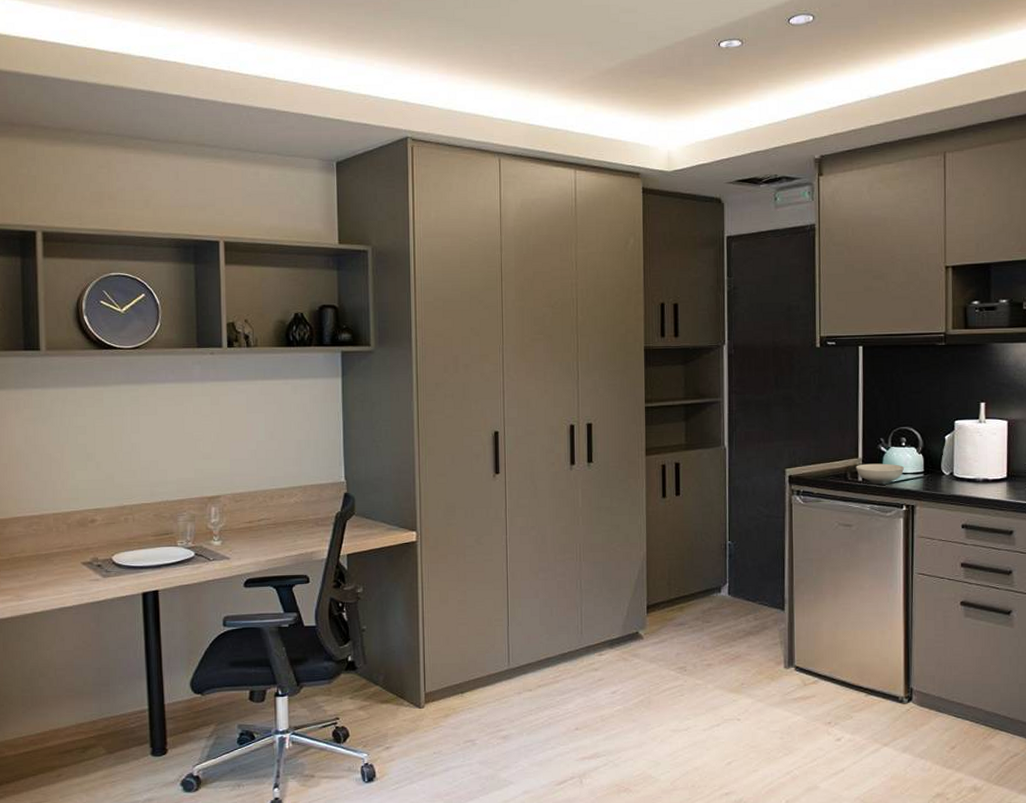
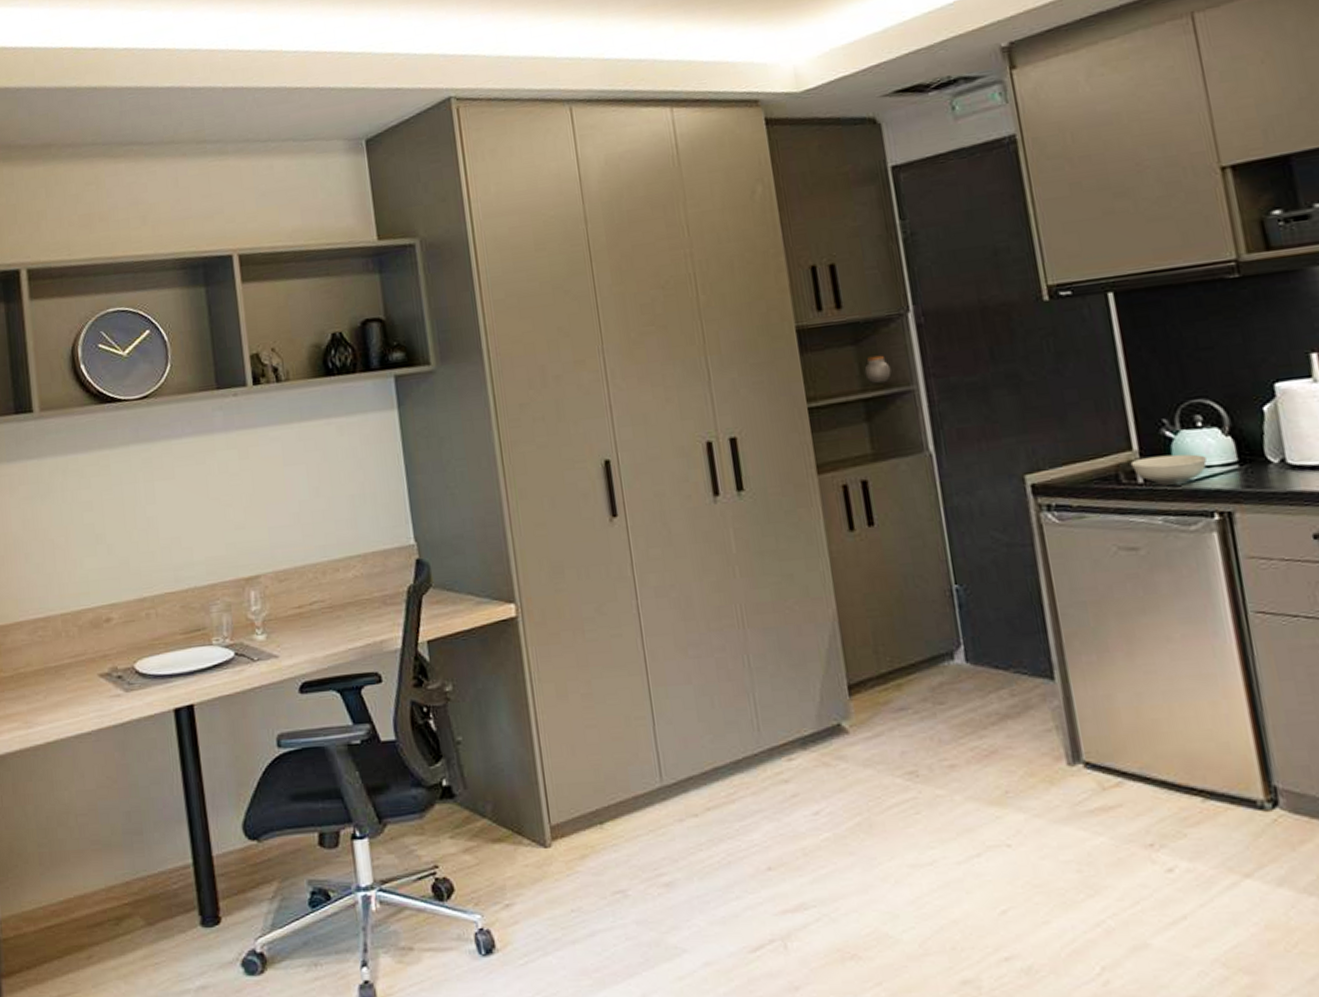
jar: none [688,374,706,395] -> present [864,355,892,385]

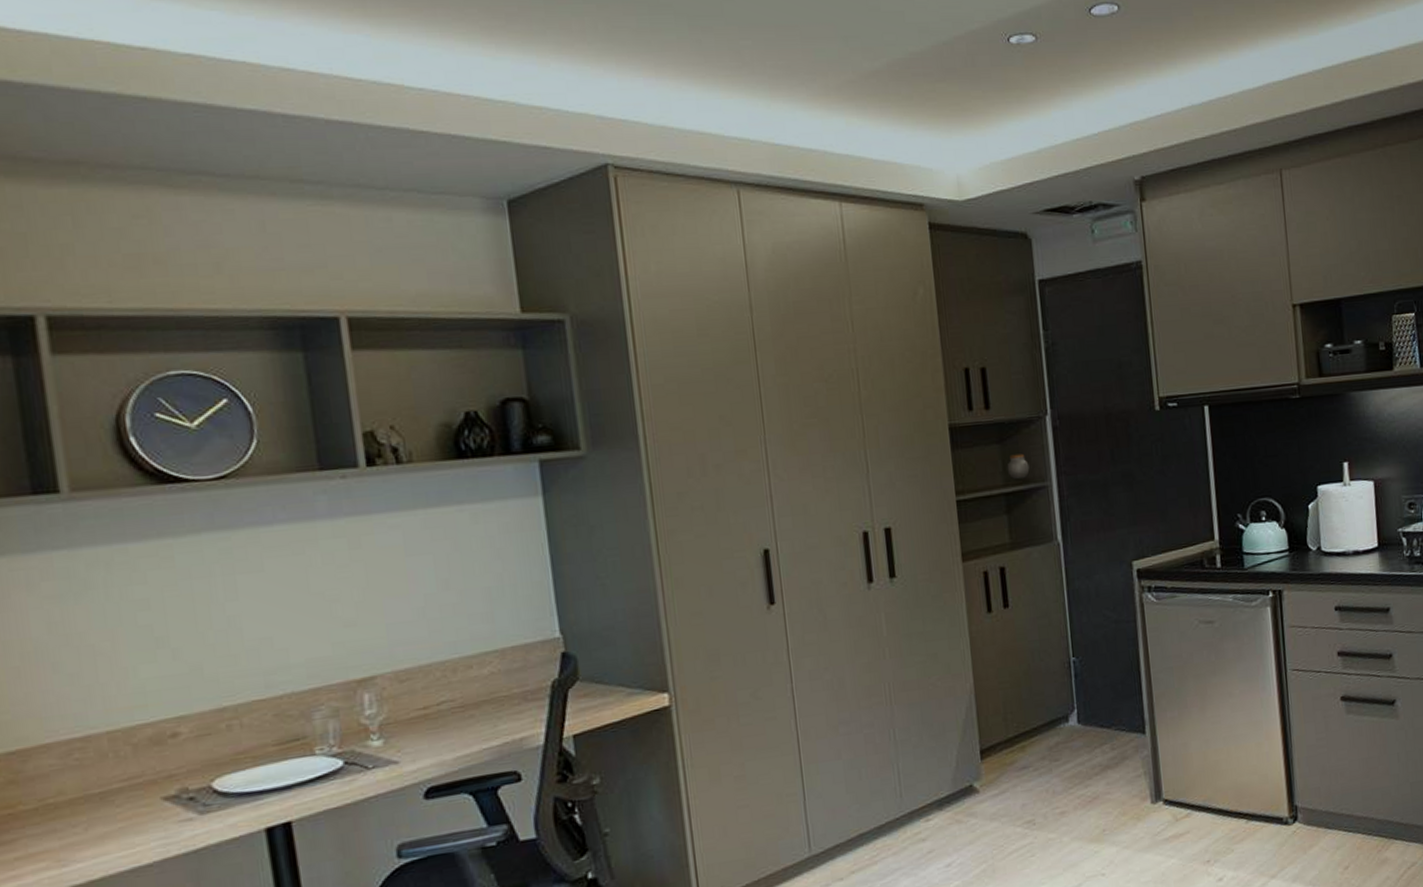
bowl: present [1130,454,1208,486] -> none [1212,543,1268,570]

